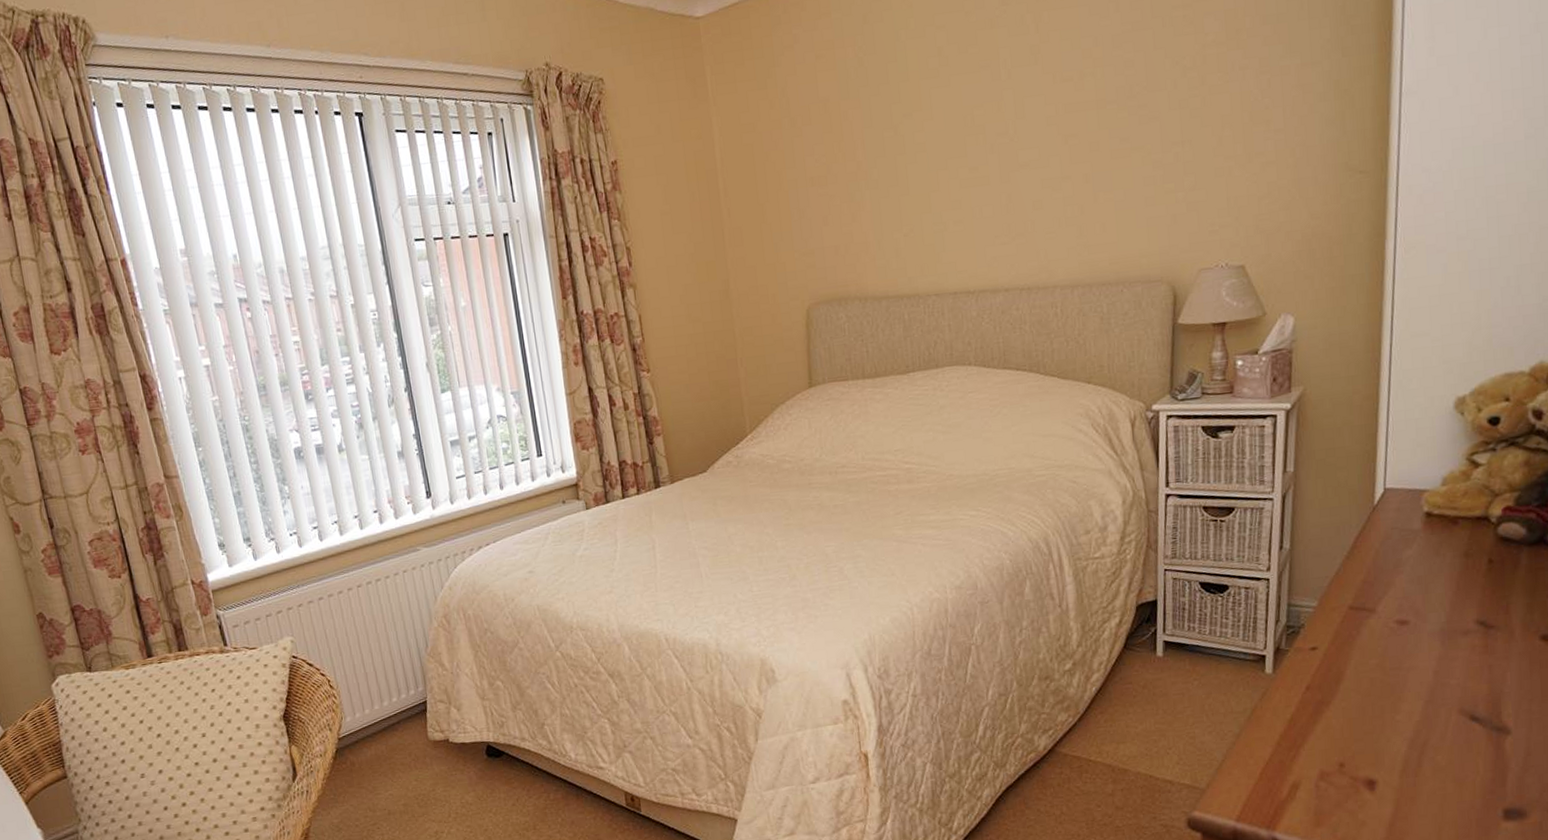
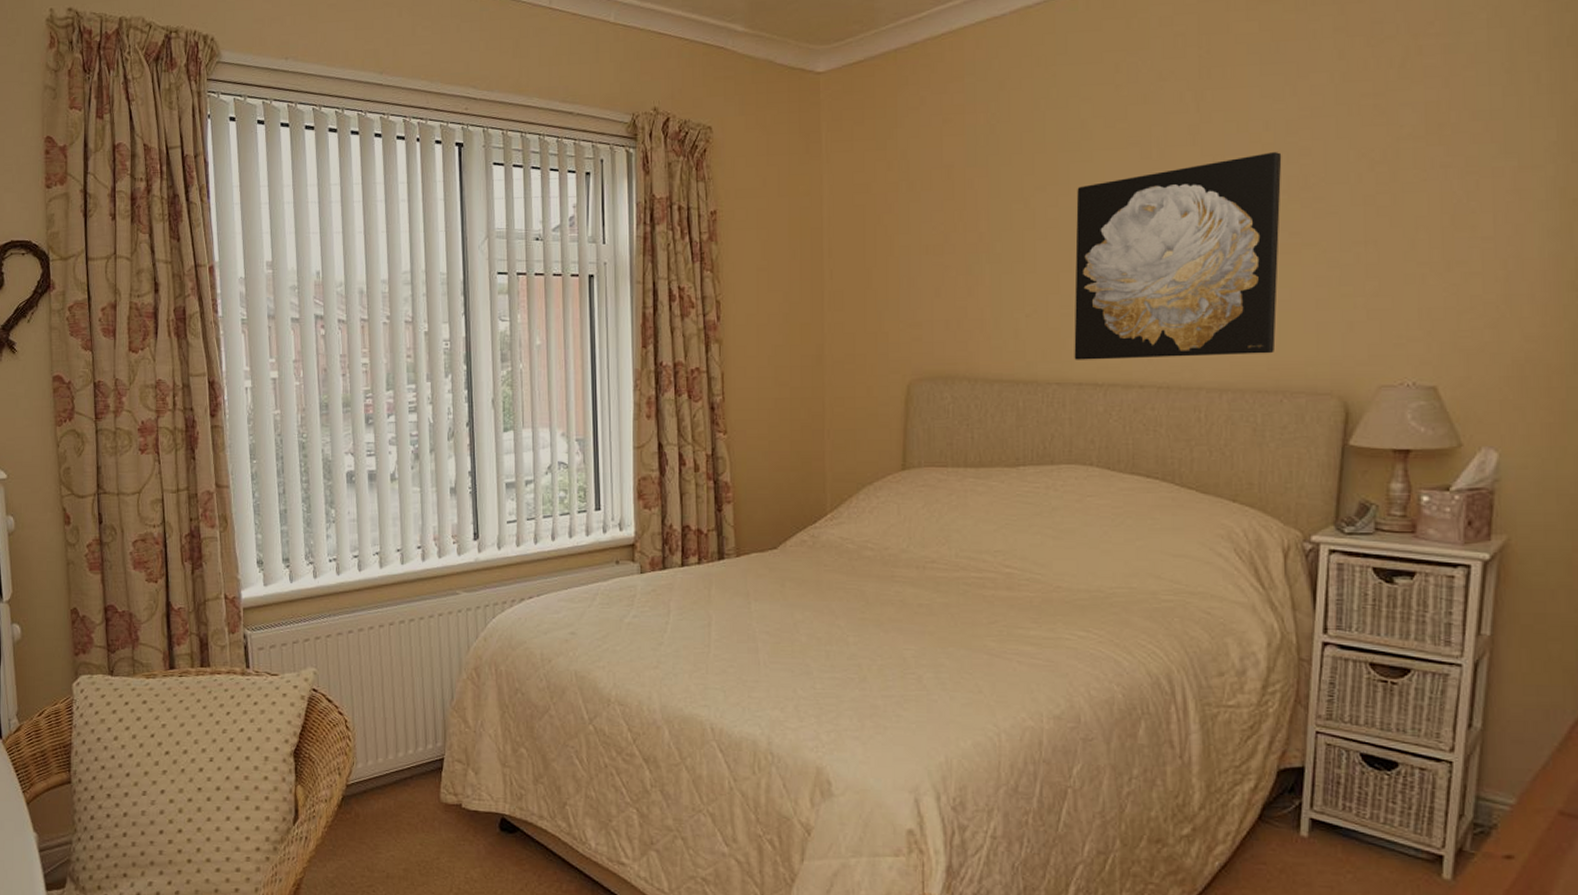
wall art: none [939,65,1114,272] -> present [1074,152,1282,360]

